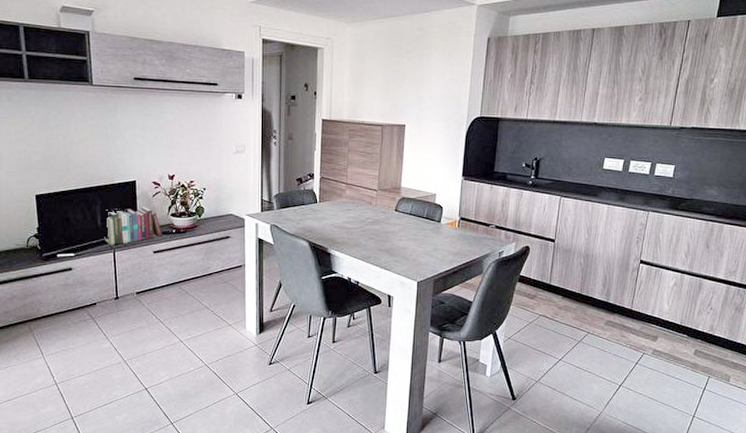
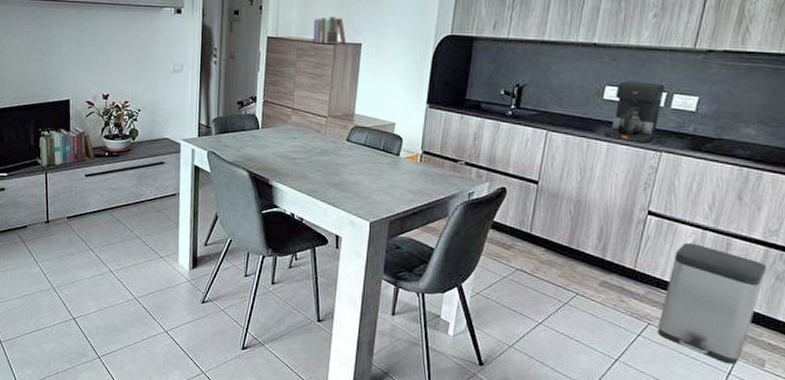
books: none [363,101,392,126] -> present [313,16,347,45]
coffee maker: none [605,154,649,206] -> present [605,81,665,145]
pedal bin: none [651,284,729,382] -> present [658,242,767,365]

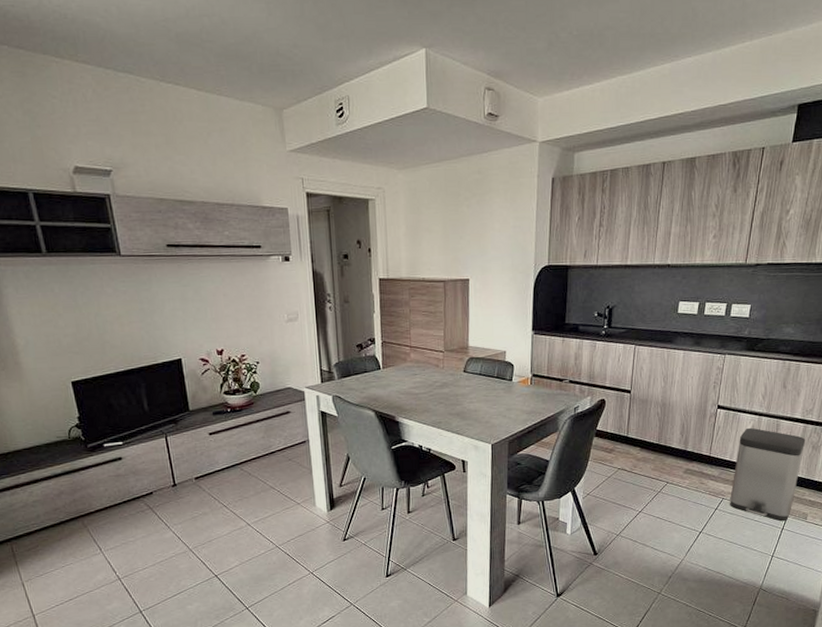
books: present [37,127,95,168] -> none [151,386,217,431]
books: present [313,16,347,45] -> none [422,254,455,283]
coffee maker: present [605,81,665,145] -> none [681,295,725,350]

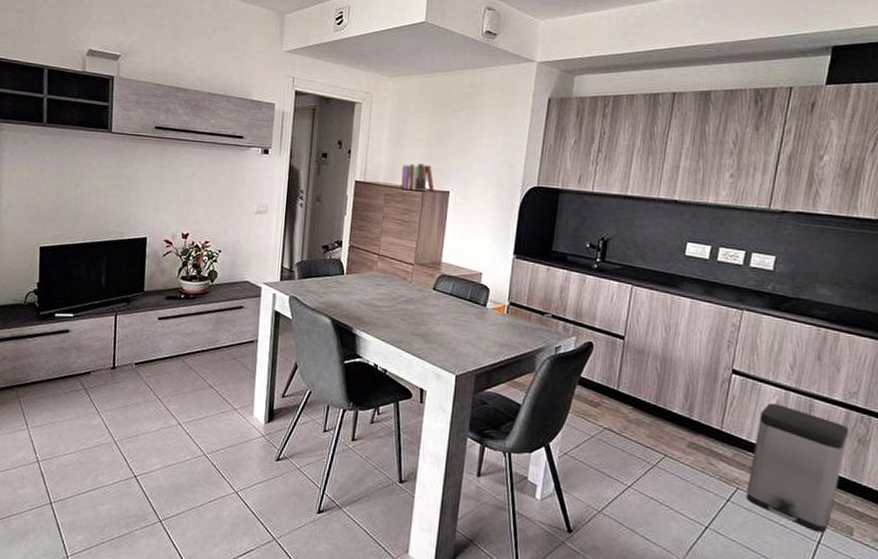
books: none [422,254,455,283] -> present [401,163,435,191]

